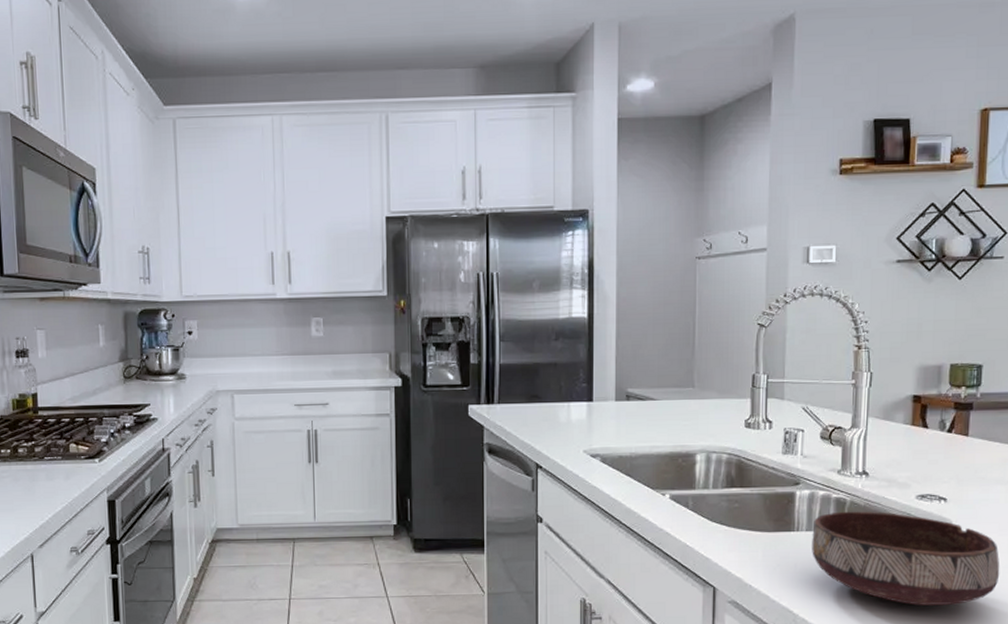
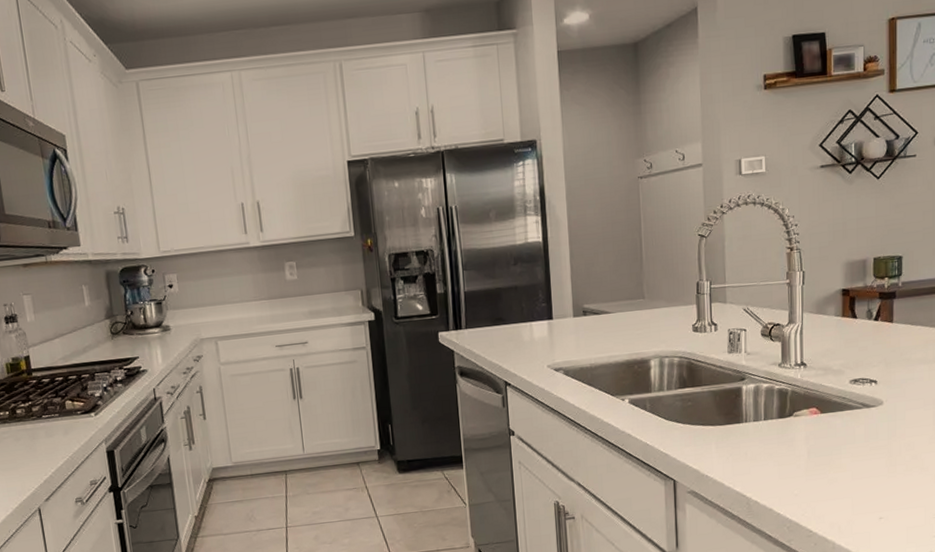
bowl: present [812,511,1000,606] -> none [759,398,927,480]

